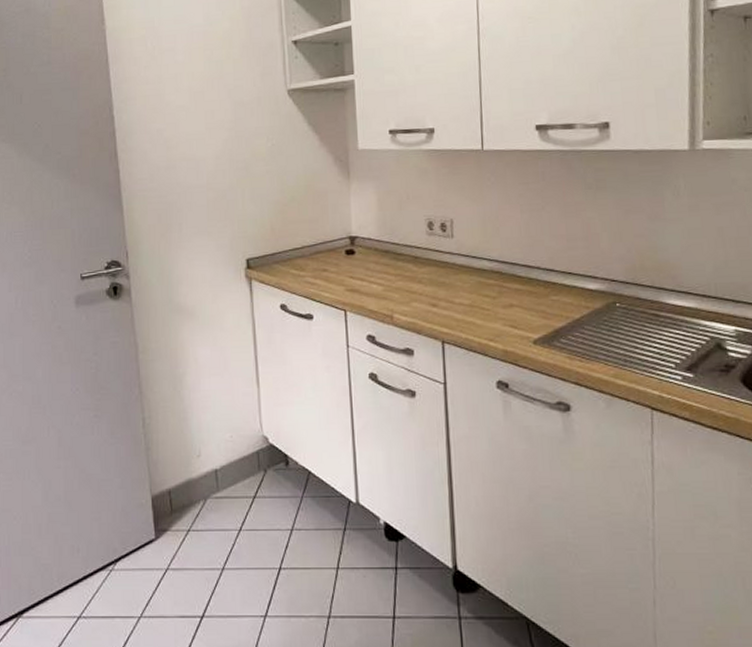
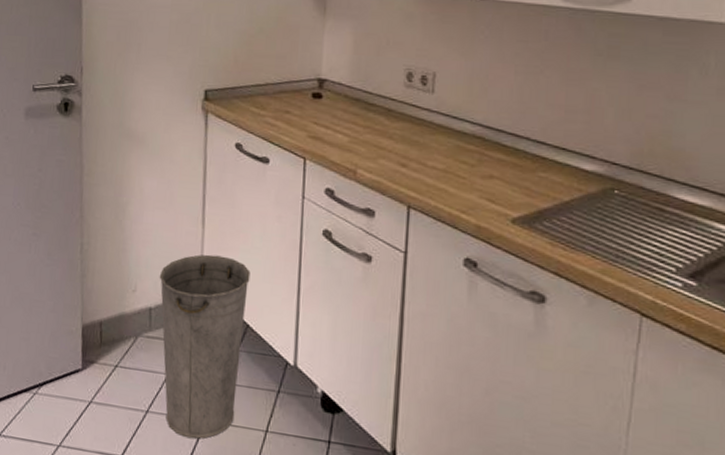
bucket: none [221,411,307,588] -> present [159,254,251,440]

